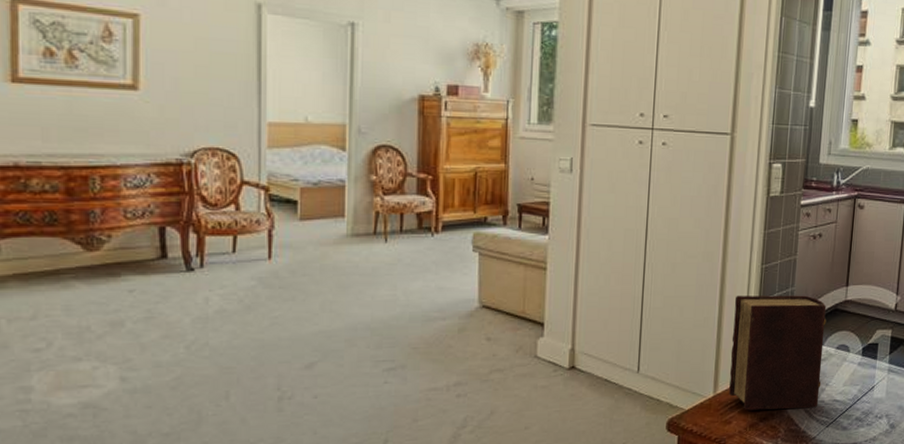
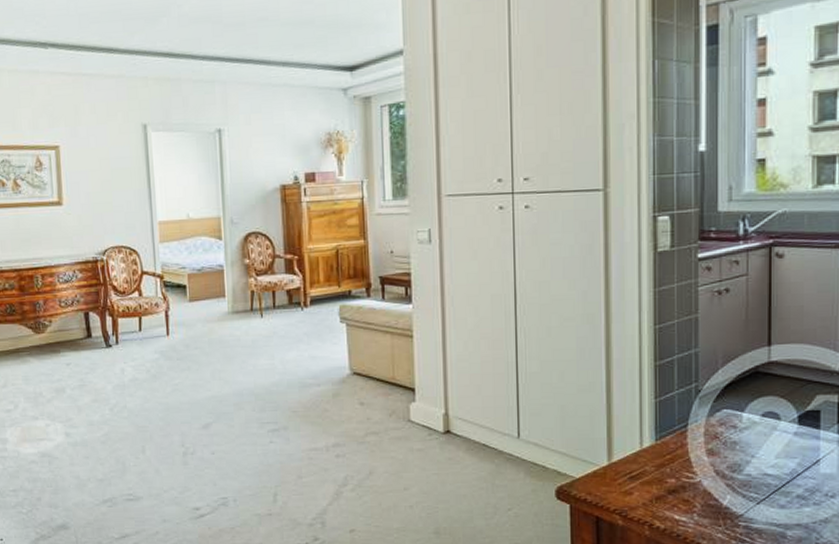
diary: present [729,295,827,411] -> none [624,357,745,482]

